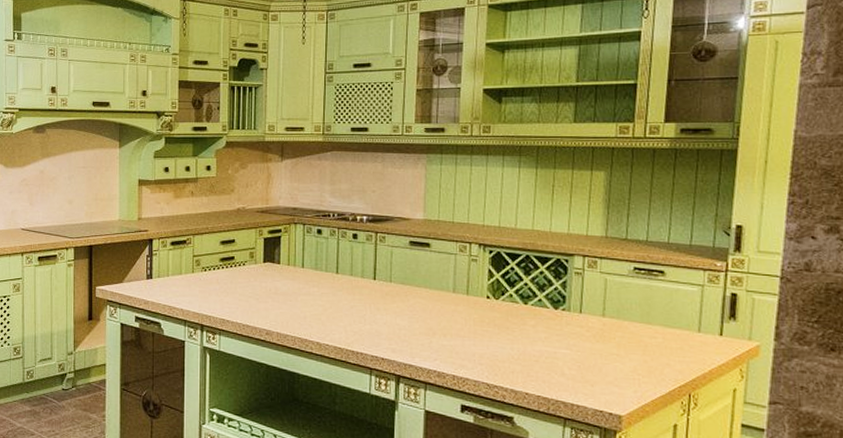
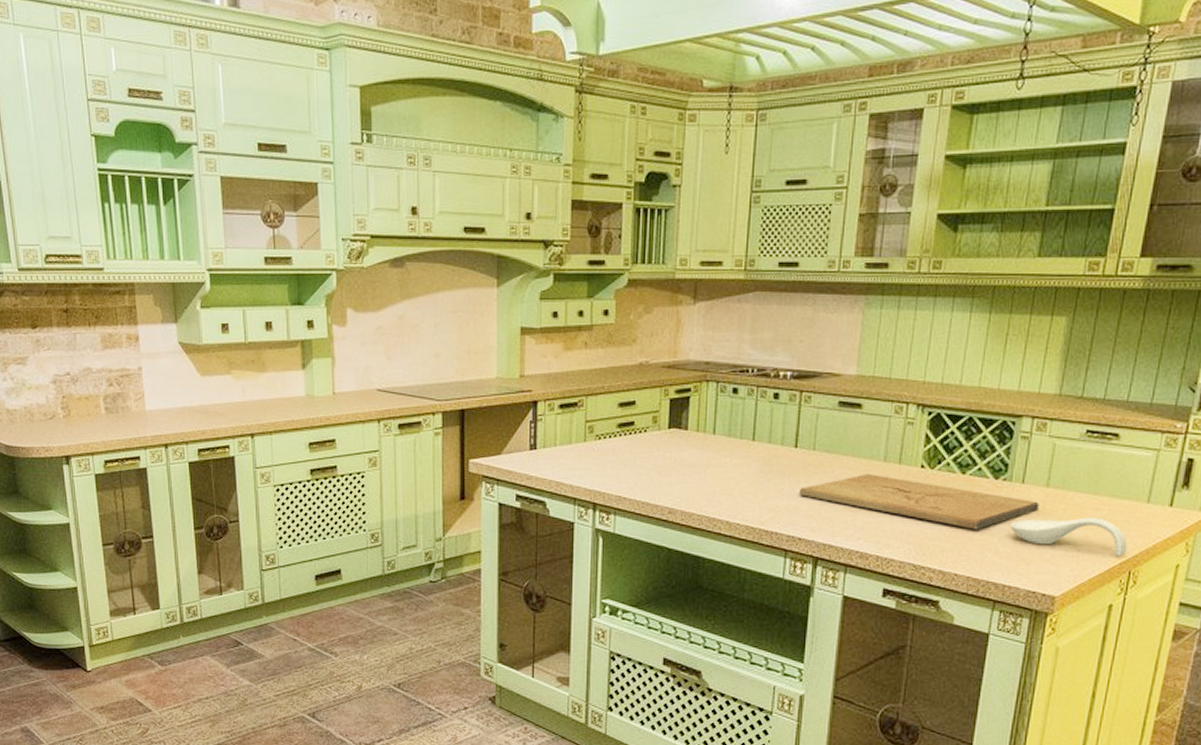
cutting board: none [379,302,598,354] -> present [798,473,1039,530]
spoon rest: none [573,344,685,380] -> present [1010,517,1128,556]

